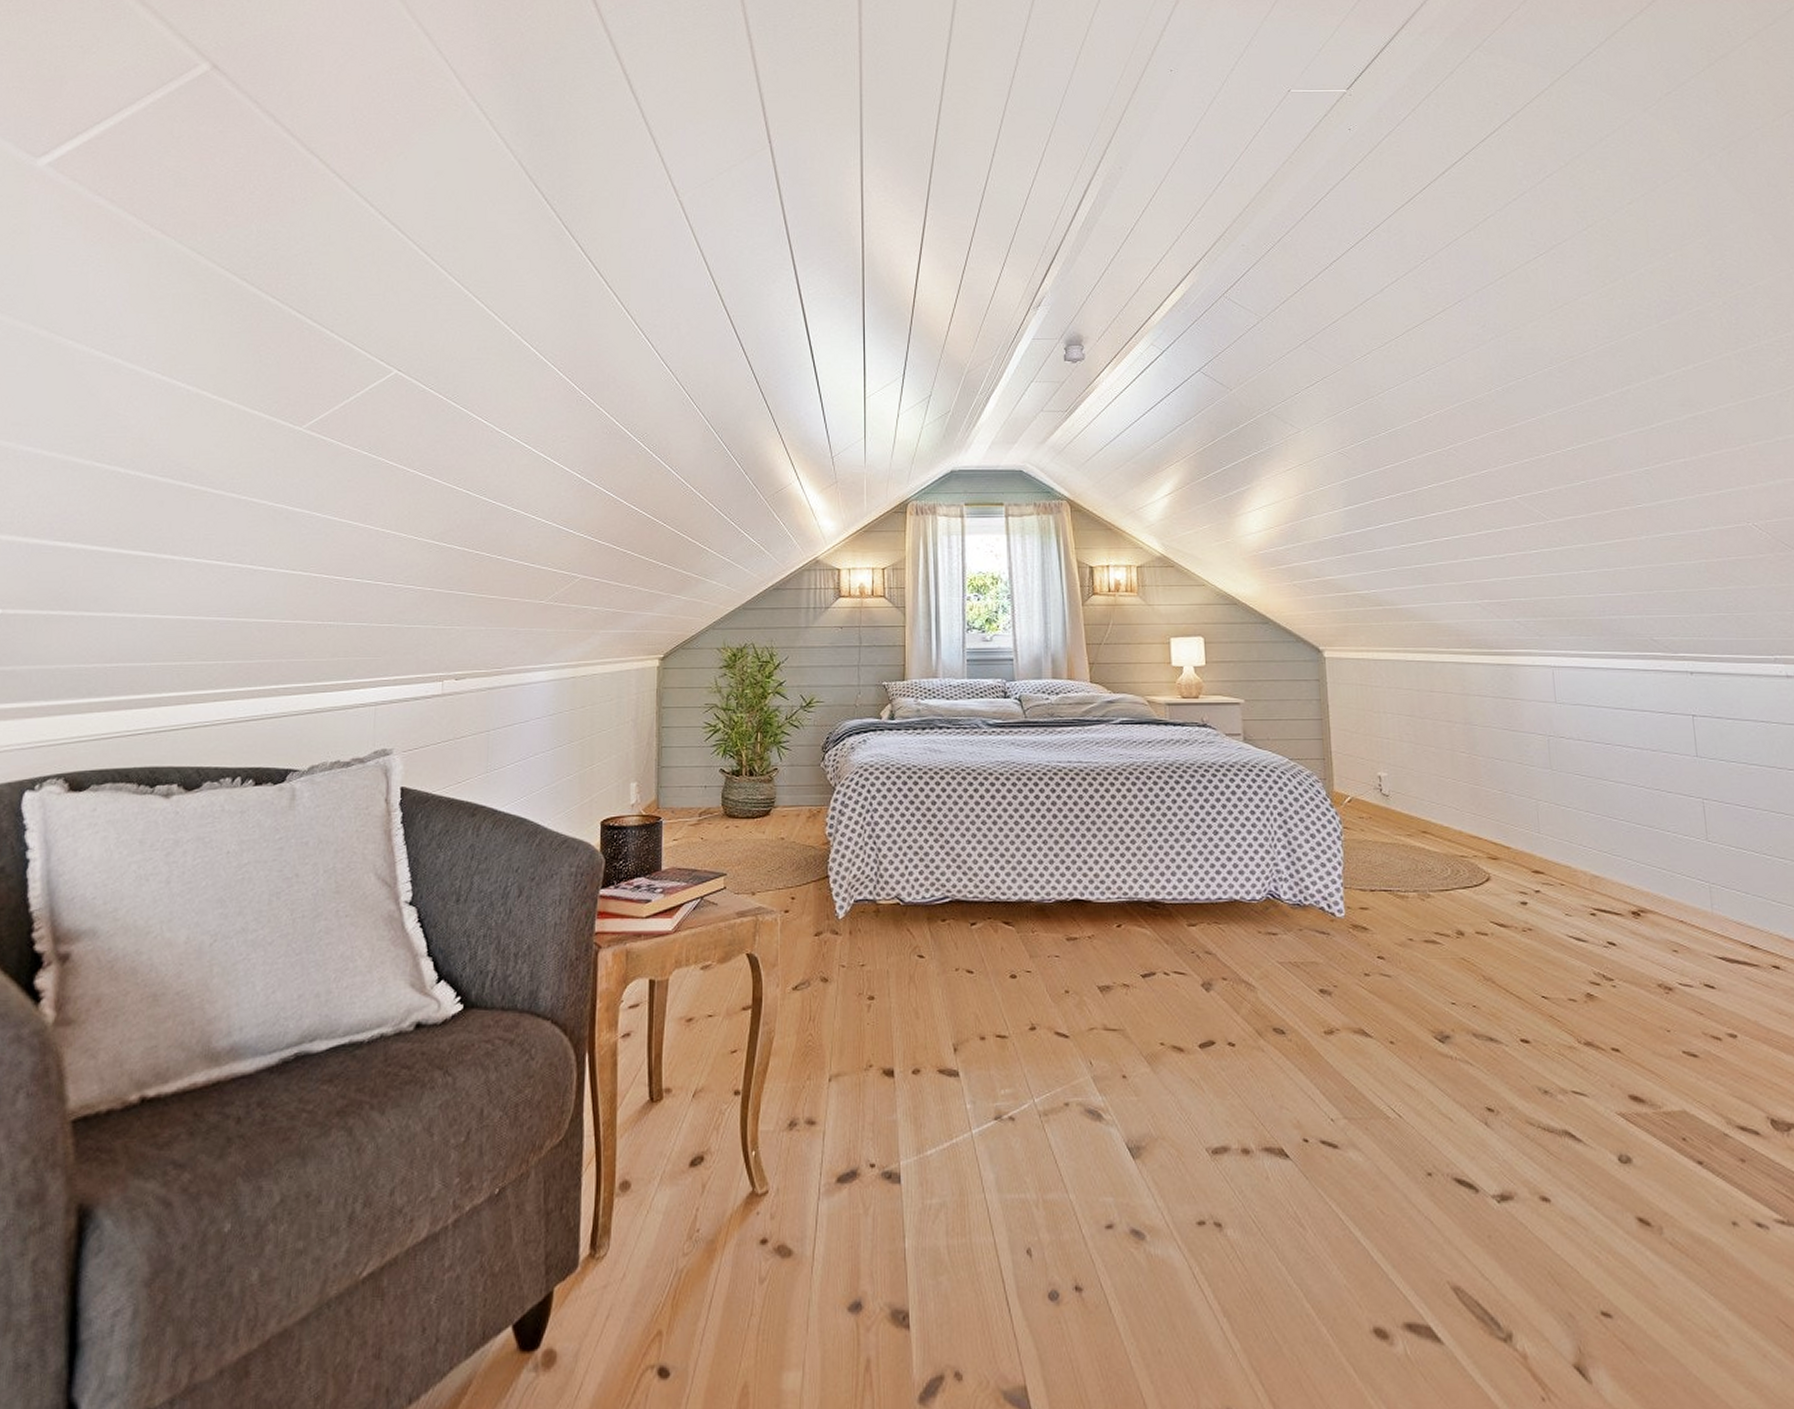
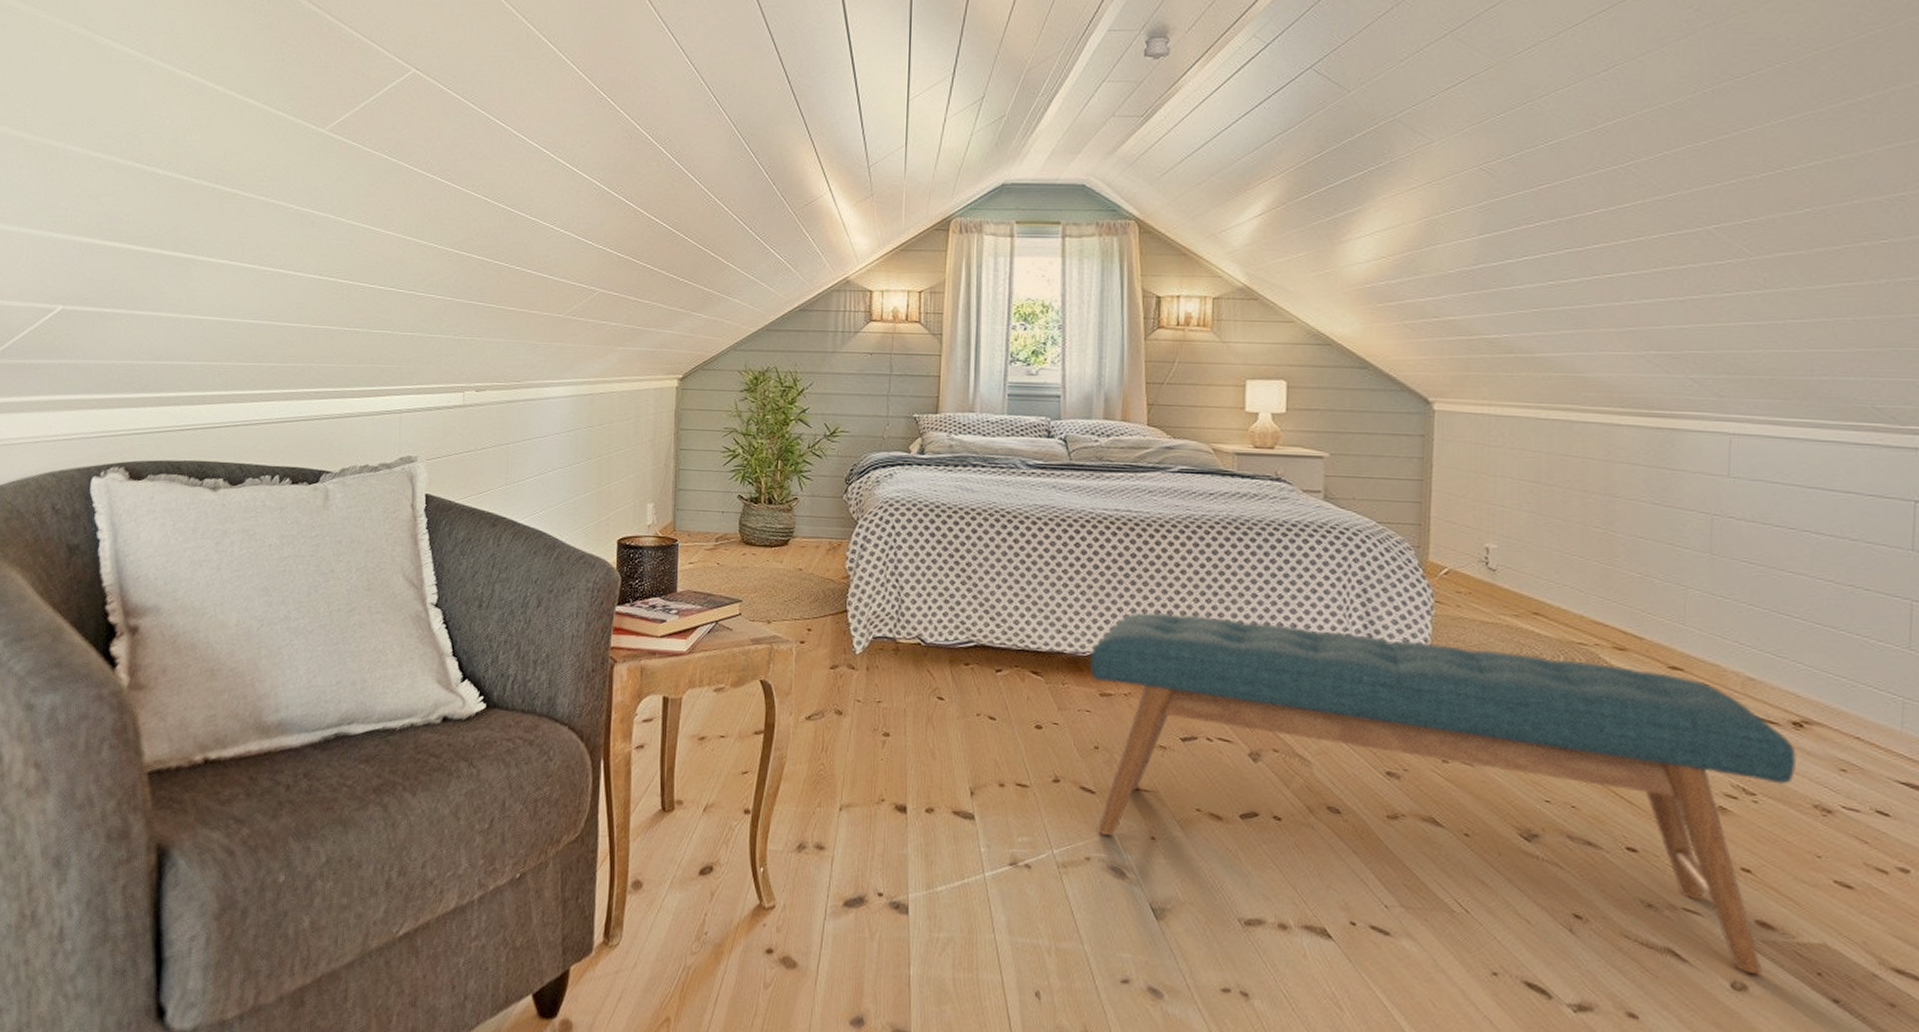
bench: none [1055,855,1641,1146] -> present [1089,612,1796,975]

